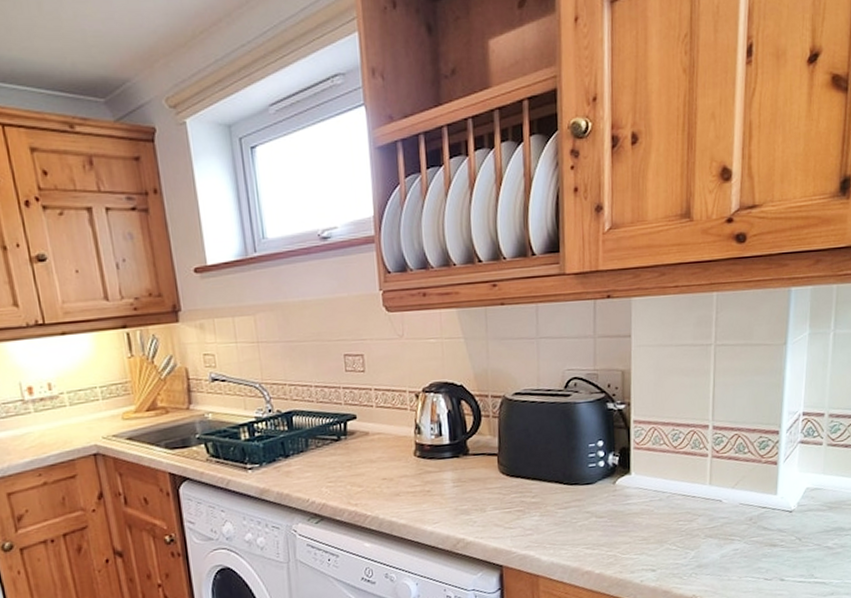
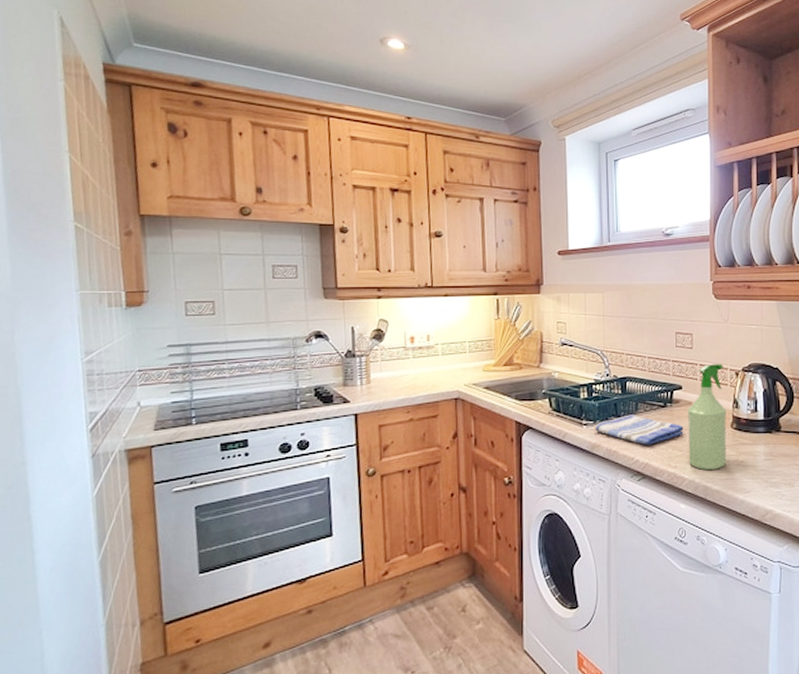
dish towel: none [261,451,362,485] -> present [595,413,684,445]
spray bottle: none [364,385,412,504] -> present [687,363,727,470]

